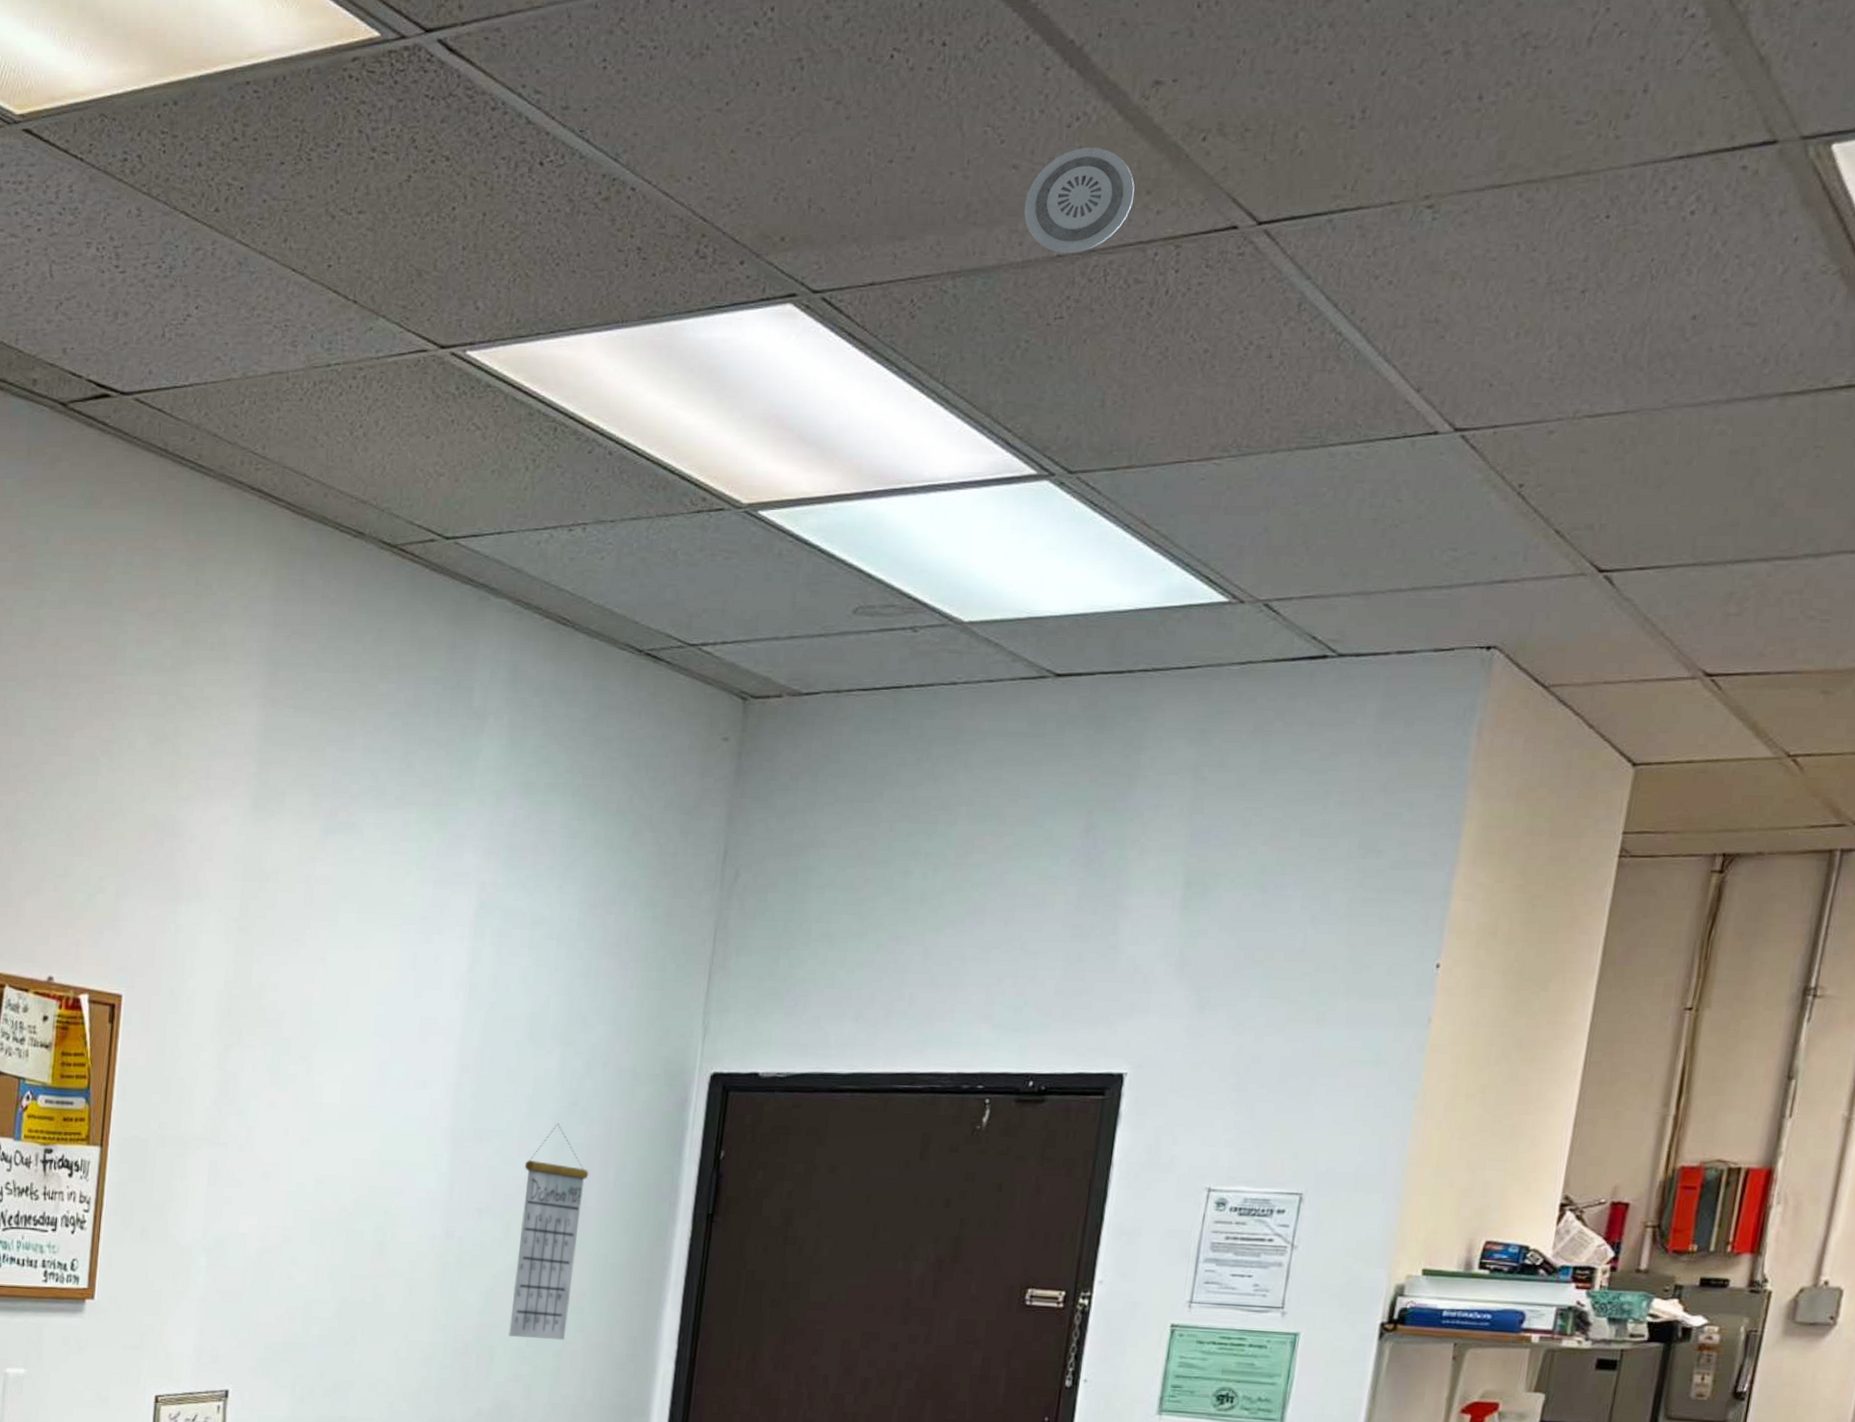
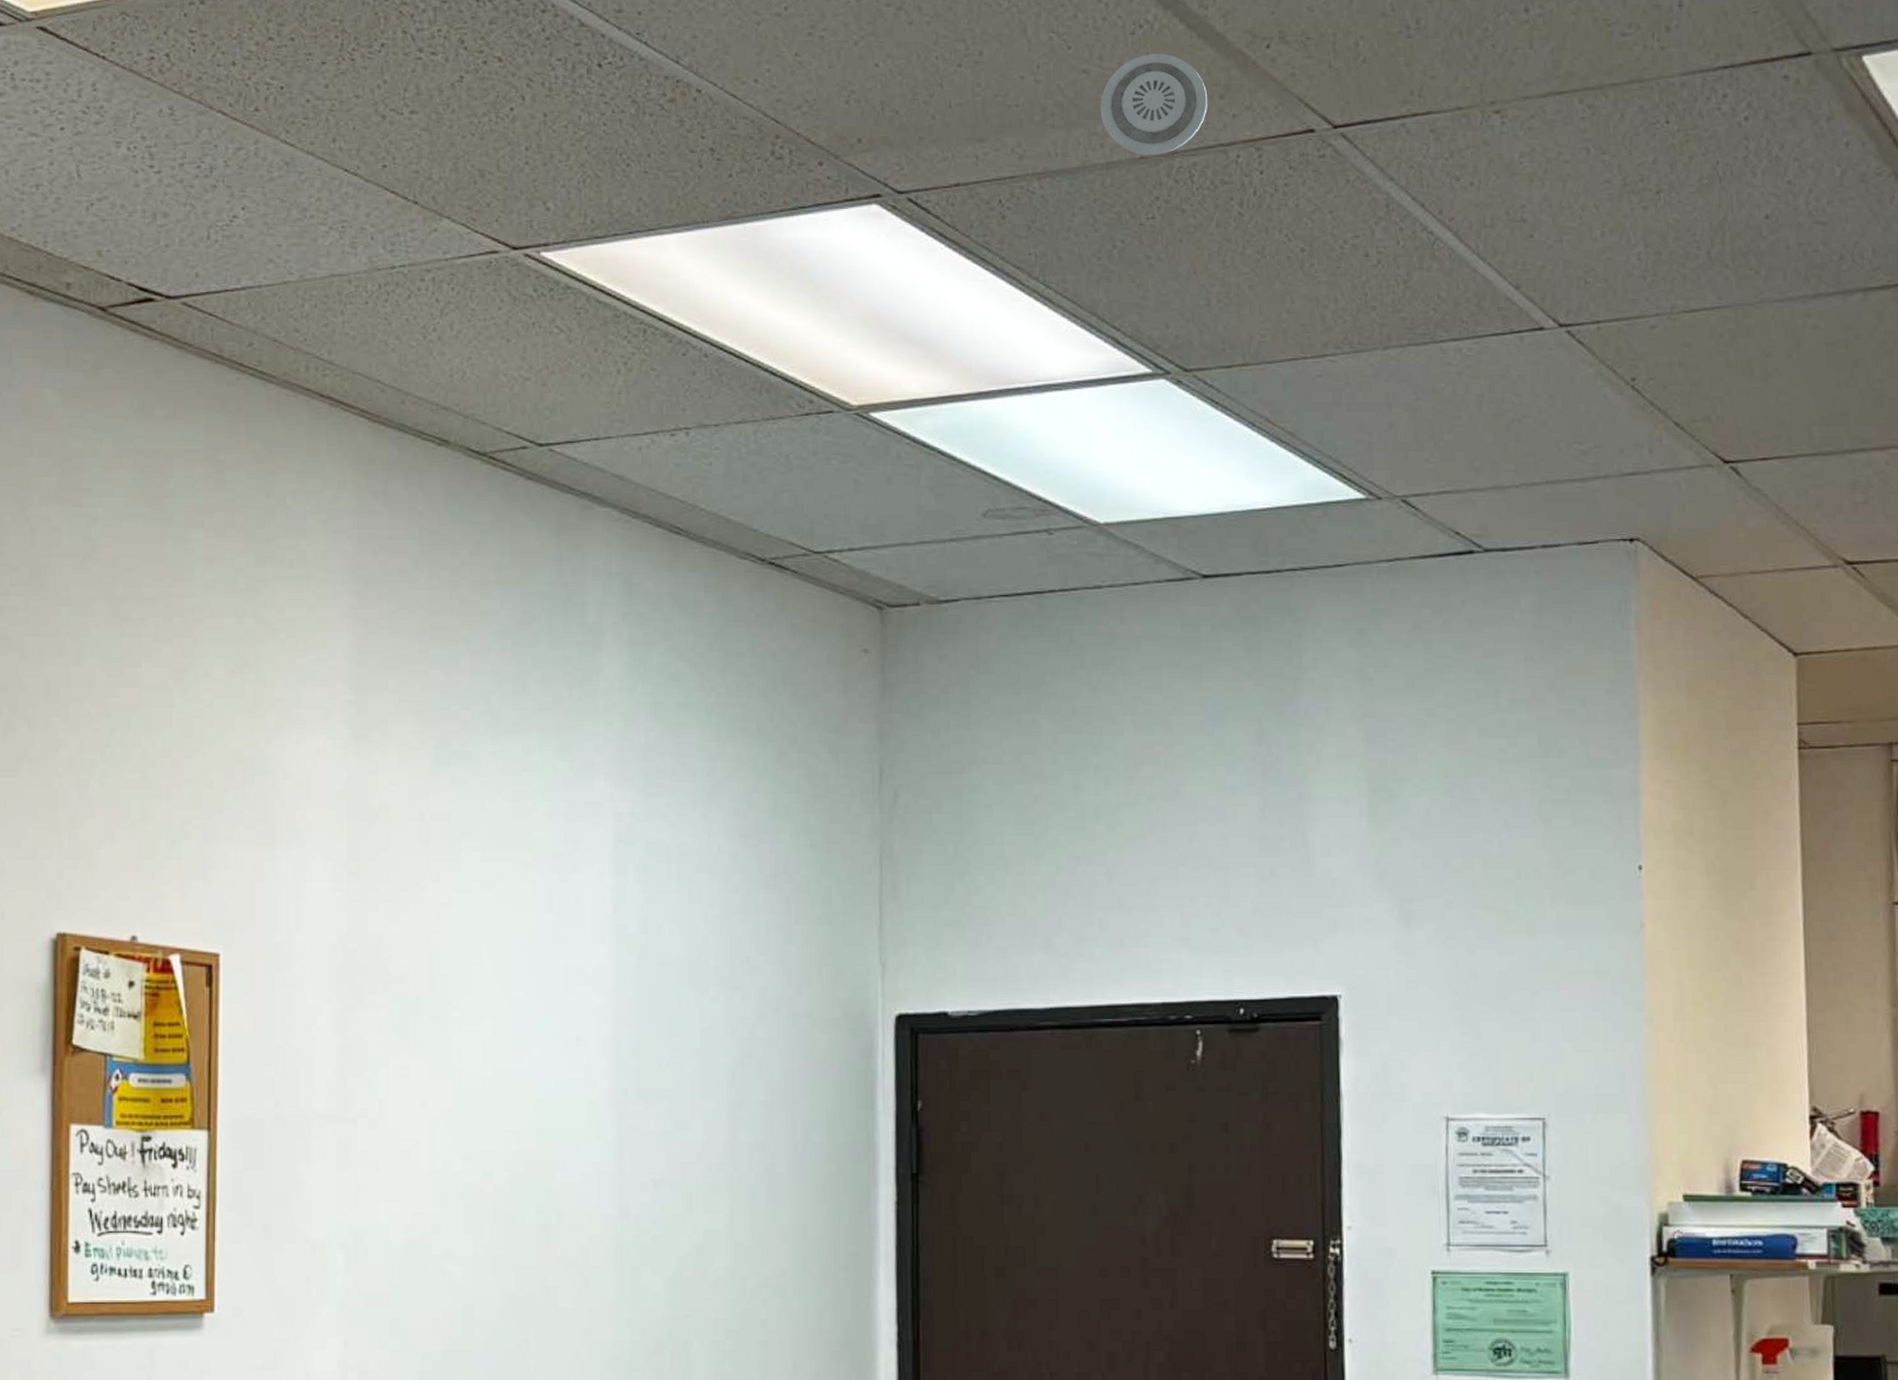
calendar: present [508,1123,589,1341] -> none [700,1079,774,1329]

